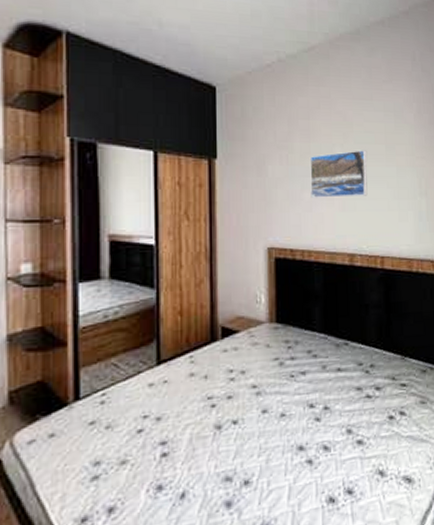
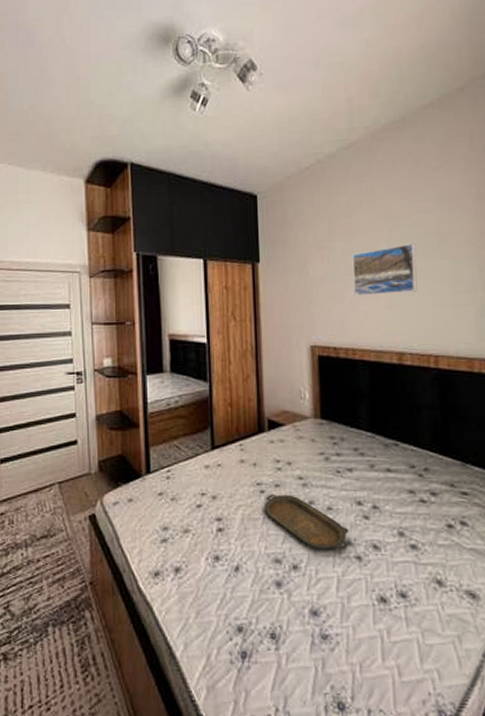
serving tray: none [216,405,302,460] -> present [265,494,349,550]

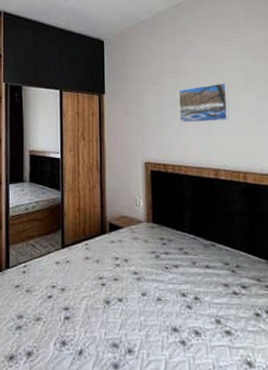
serving tray: present [265,494,349,550] -> none [105,287,175,336]

